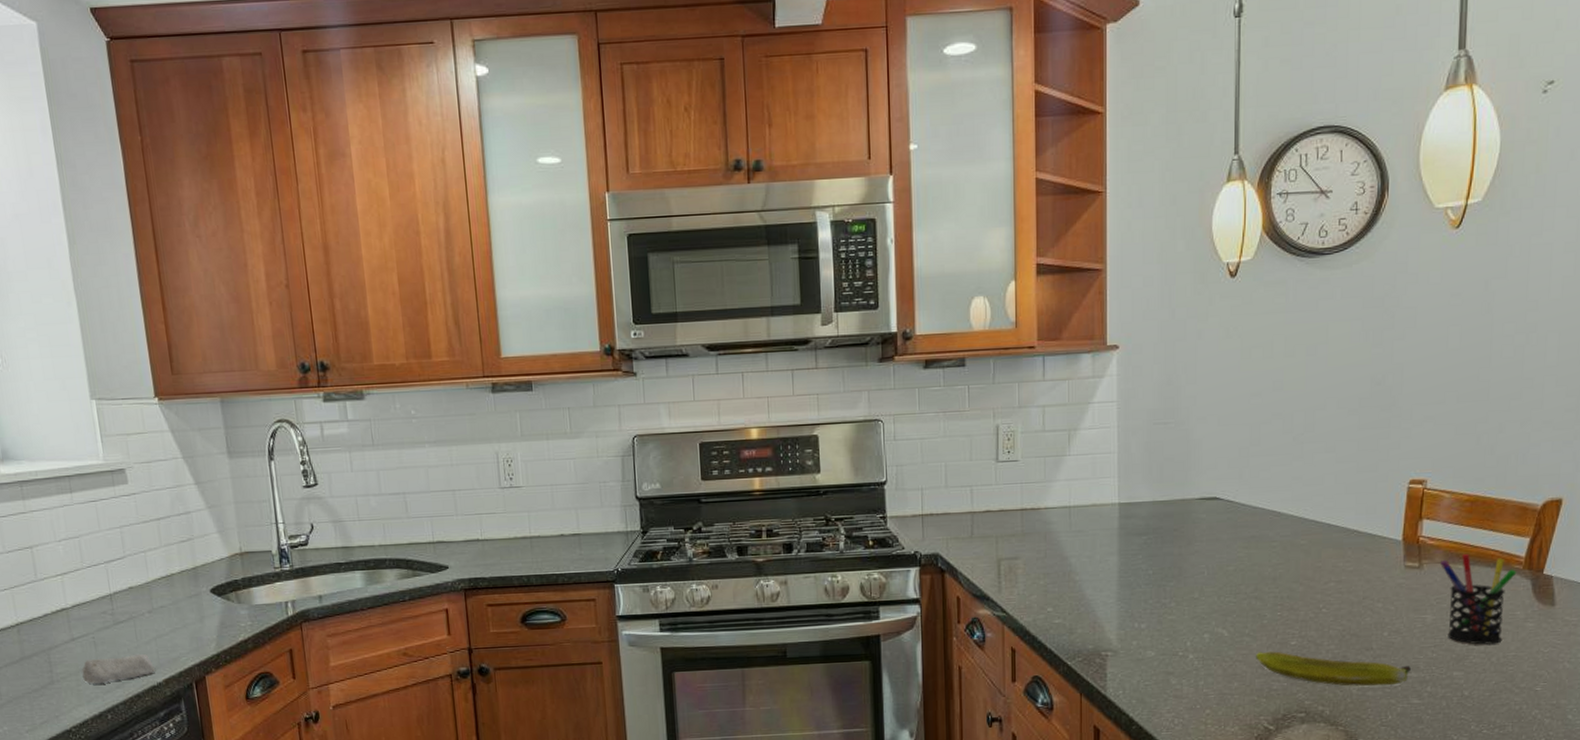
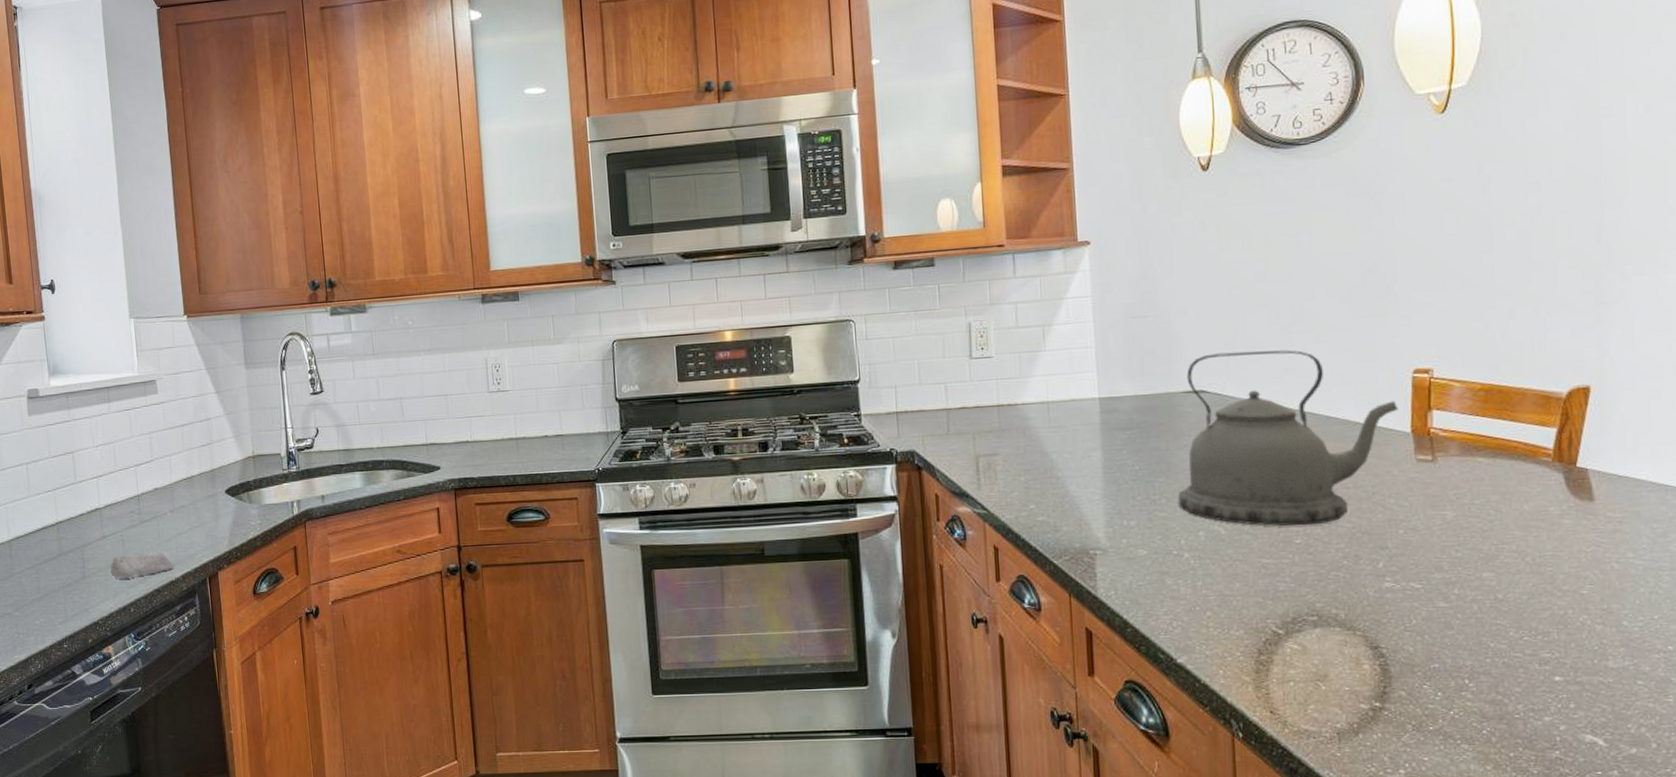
kettle: none [1186,459,1393,629] -> present [1177,350,1399,526]
banana: present [1256,651,1412,687] -> none [1258,550,1435,588]
pen holder: present [1439,553,1517,645] -> none [1455,445,1546,543]

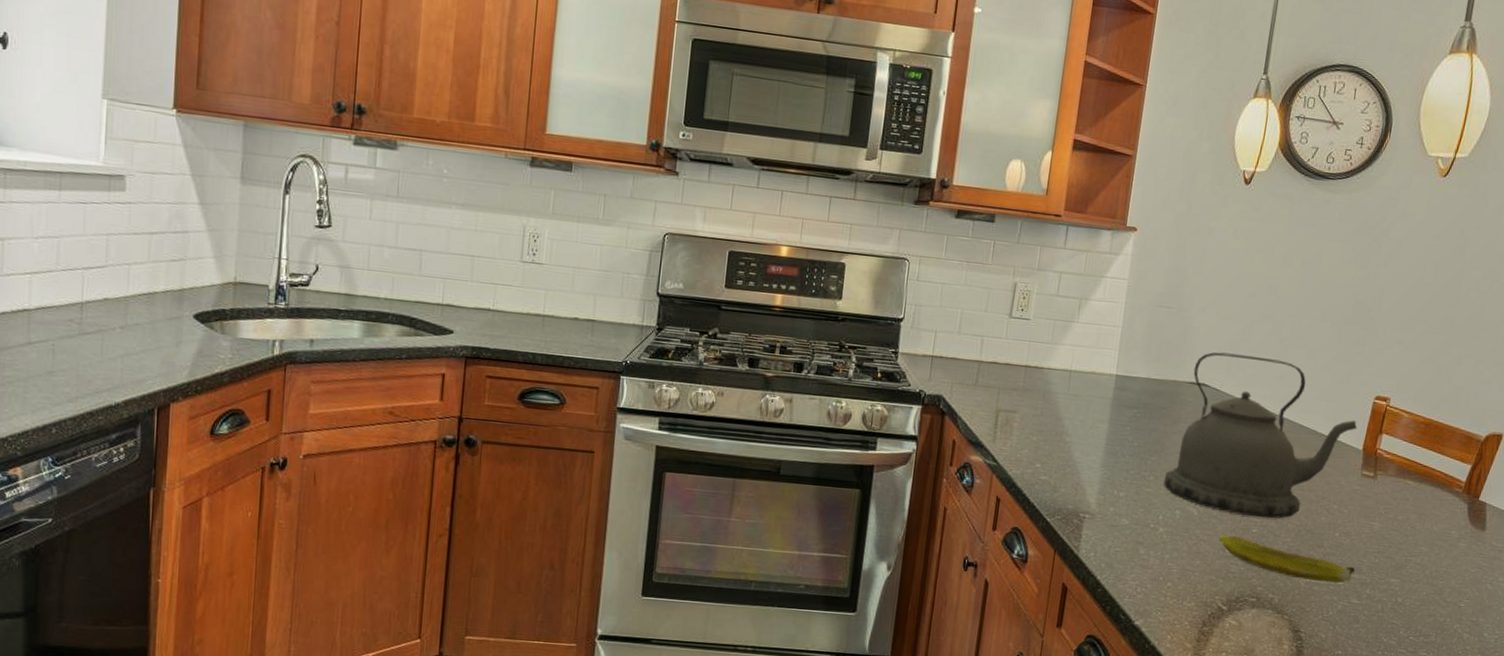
soap bar: present [110,550,175,579] -> none [32,367,117,395]
banana: none [1258,550,1435,588] -> present [1219,534,1356,583]

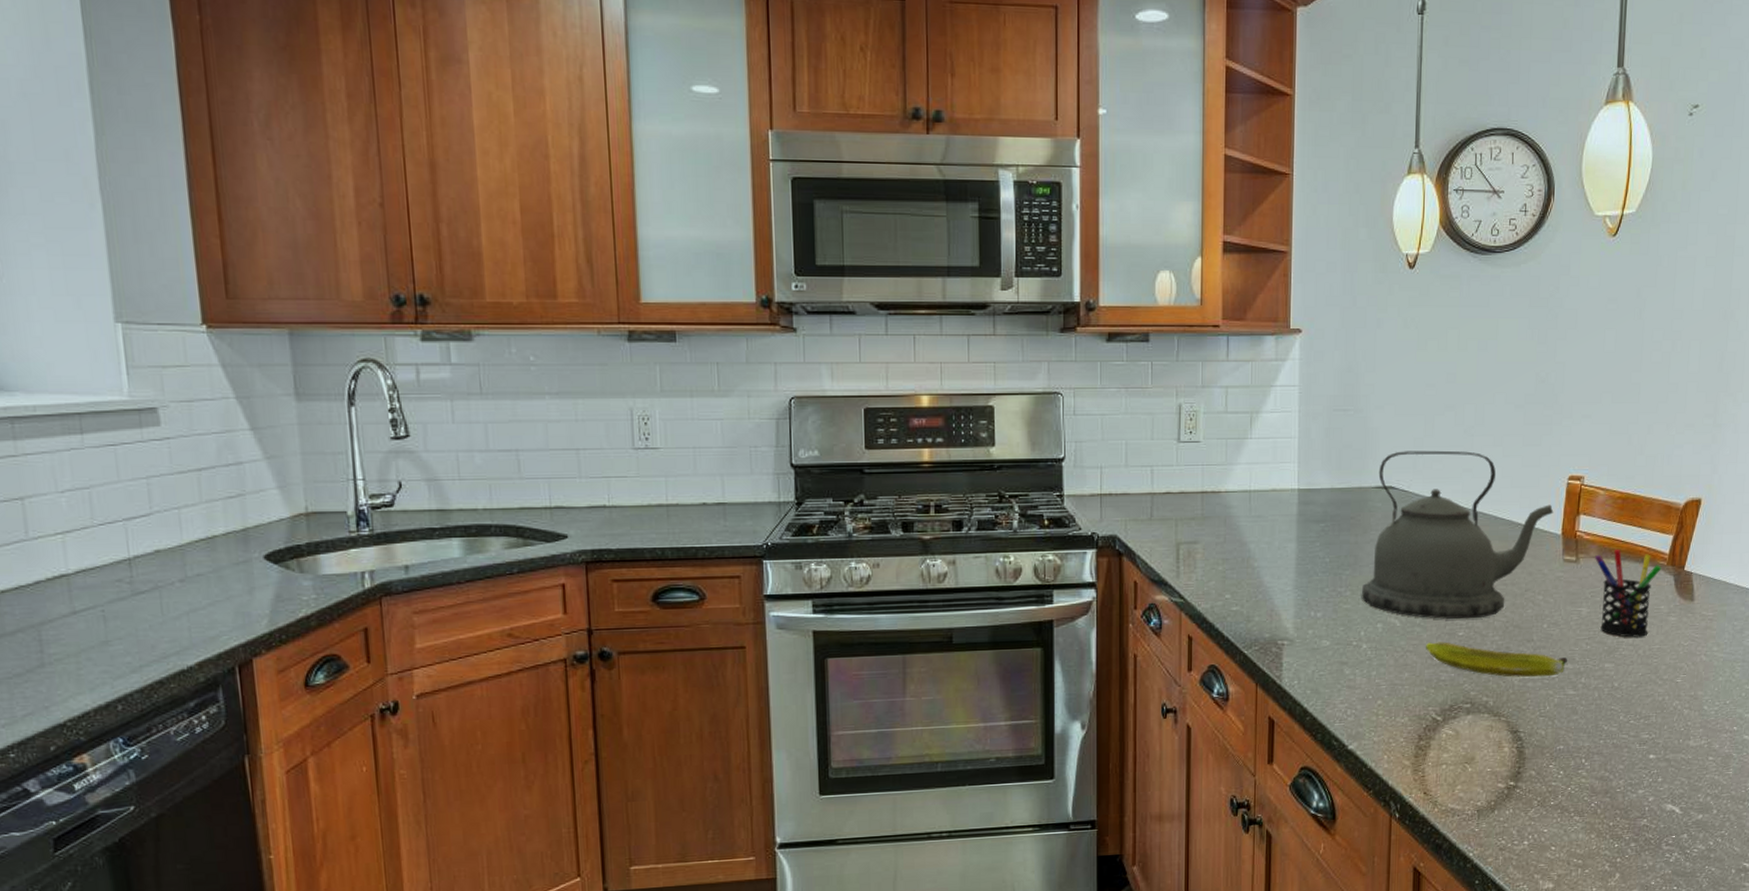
pen holder: none [1390,471,1457,558] -> present [1594,548,1662,638]

